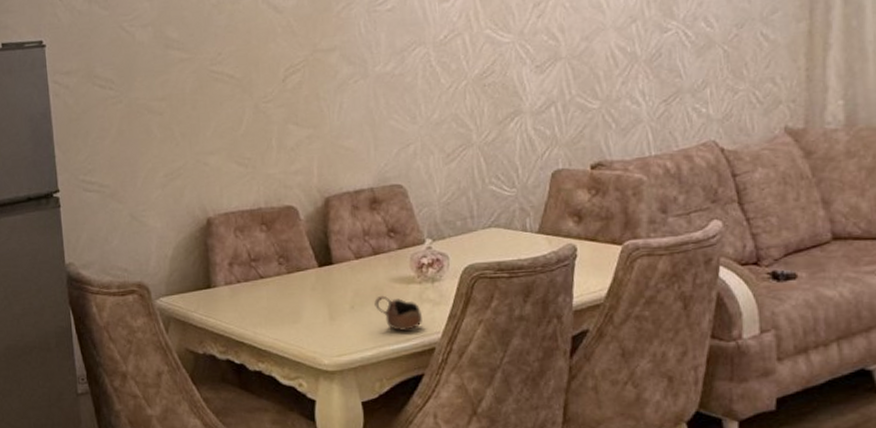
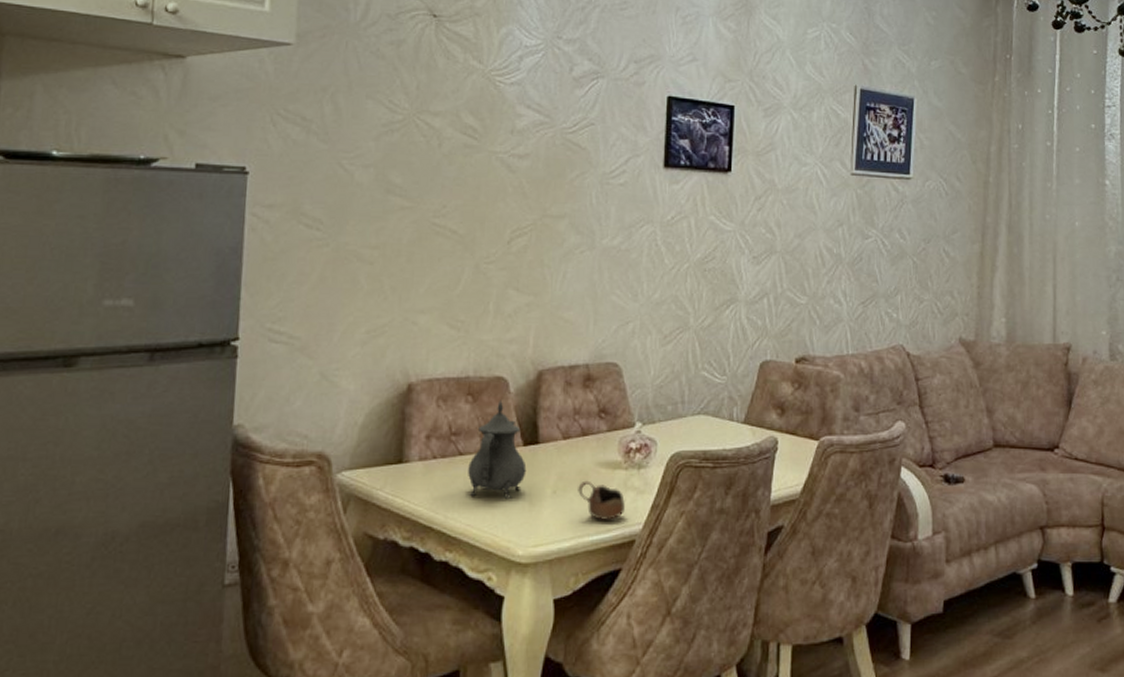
teapot: none [270,227,324,315] -> present [468,400,527,499]

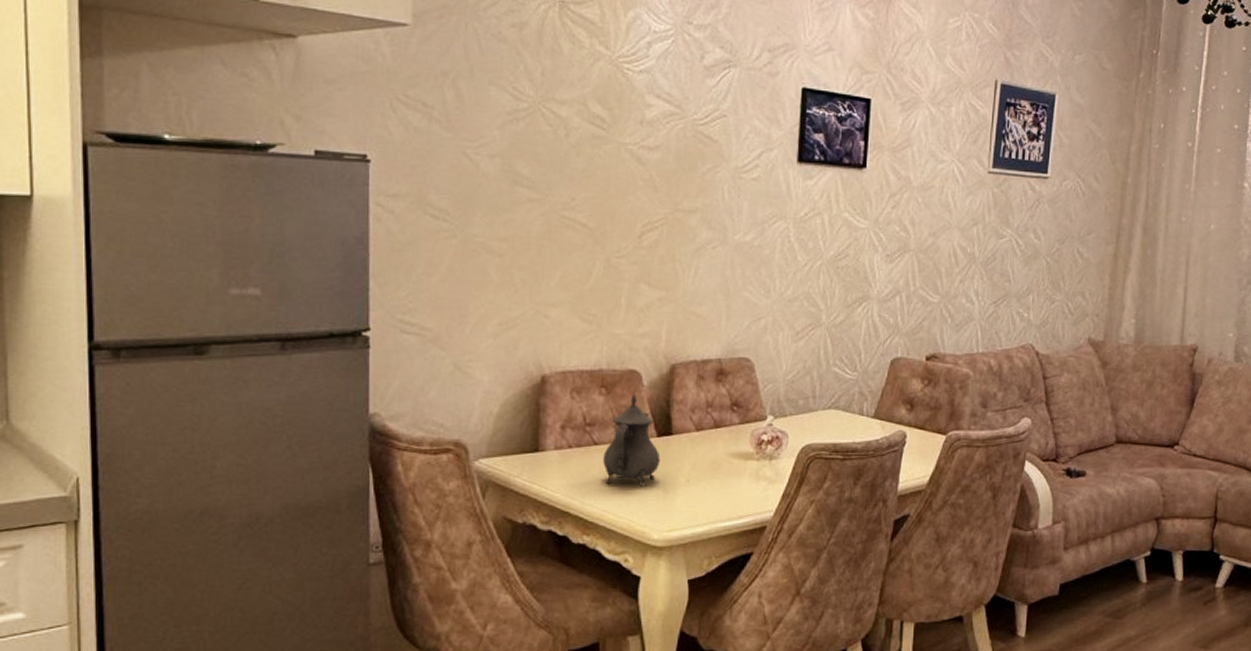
cup: present [578,480,625,522] -> none [711,470,757,509]

